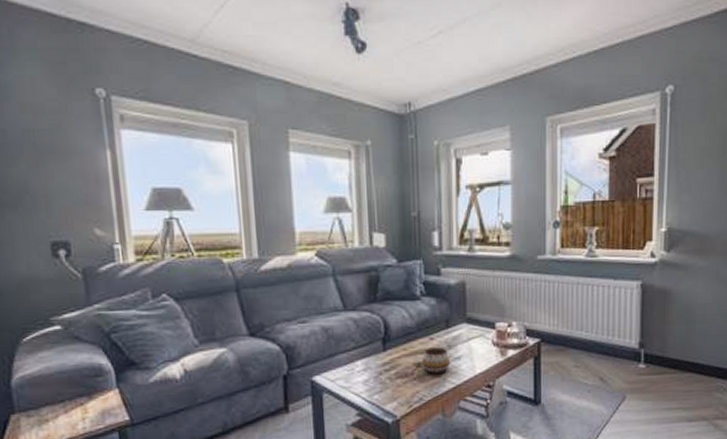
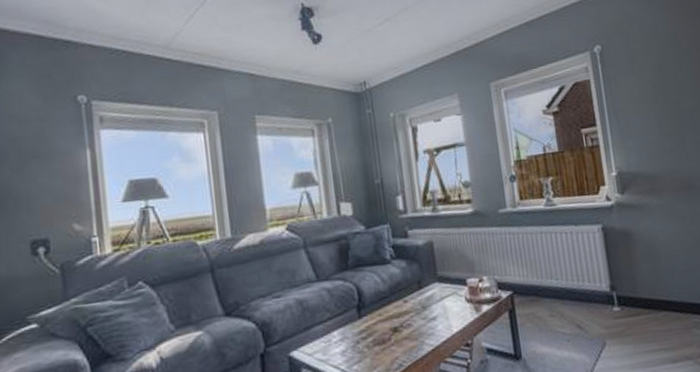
decorative bowl: present [421,347,451,374] -> none [397,309,427,338]

